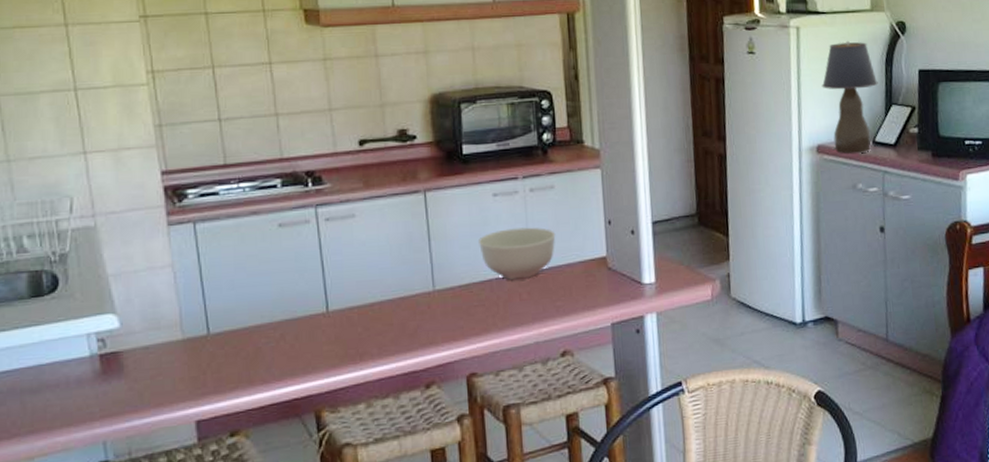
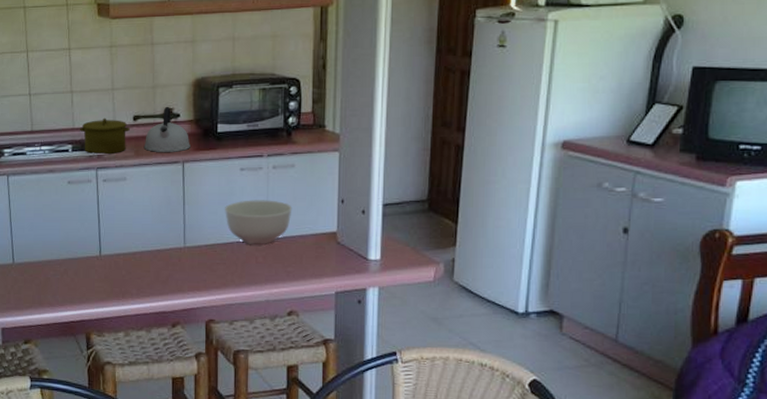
cooking pot: none [290,144,356,189] -> present [80,117,130,155]
kettle: none [374,127,432,182] -> present [143,106,190,153]
table lamp: present [821,40,878,155] -> none [575,34,642,152]

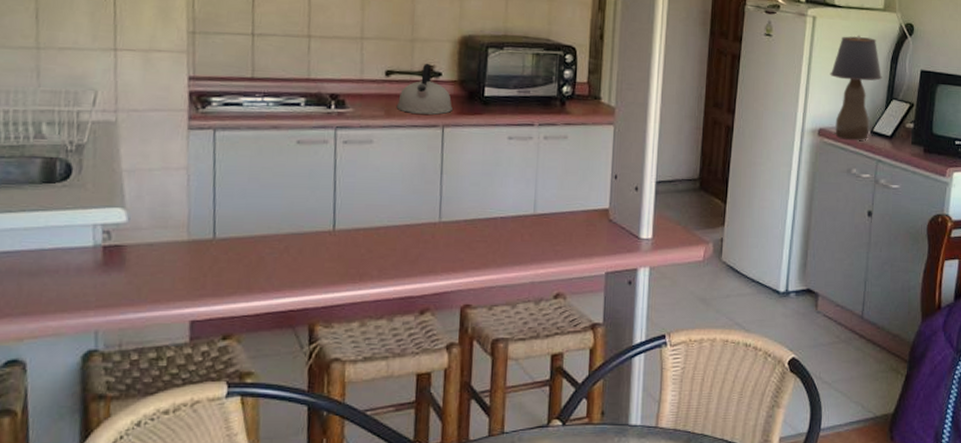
cooking pot: present [80,117,130,155] -> none [317,69,381,112]
bowl: present [225,200,292,246] -> none [488,171,563,222]
table lamp: none [575,34,642,152] -> present [830,35,882,141]

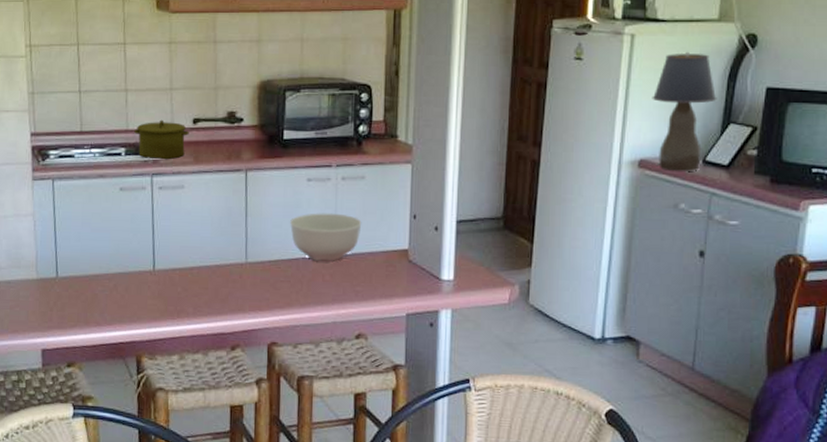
cooking pot: none [317,69,381,112] -> present [134,119,189,160]
kettle: present [396,63,453,115] -> none [203,109,254,160]
bowl: none [488,171,563,222] -> present [290,213,362,262]

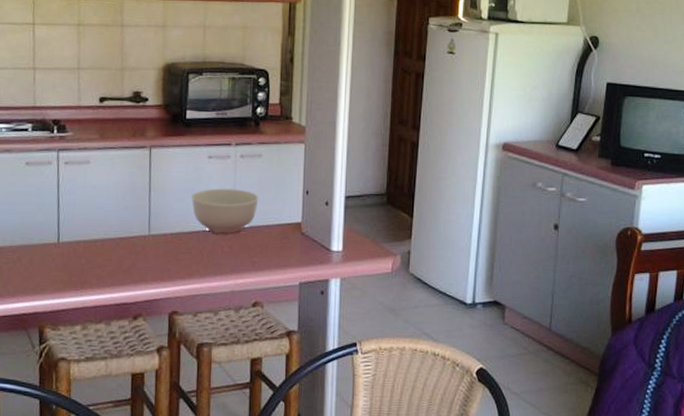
cooking pot: present [134,119,189,160] -> none [41,97,96,136]
table lamp: present [652,51,717,172] -> none [513,49,567,155]

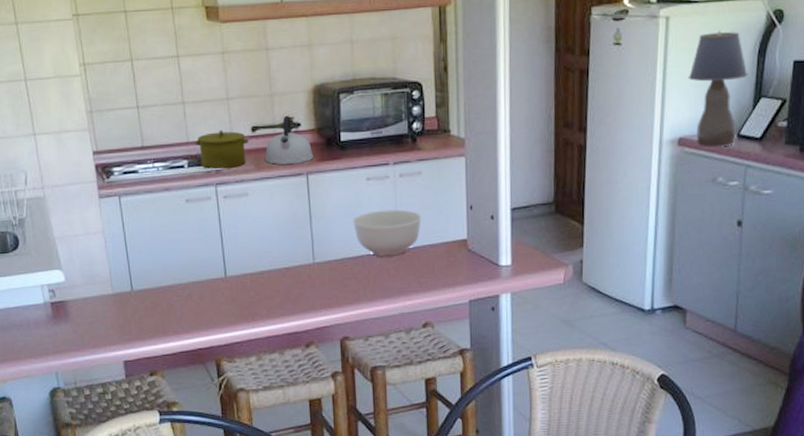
cooking pot: none [41,97,96,136] -> present [195,129,249,170]
kettle: none [109,89,158,138] -> present [264,115,314,165]
table lamp: none [513,49,567,155] -> present [688,30,748,148]

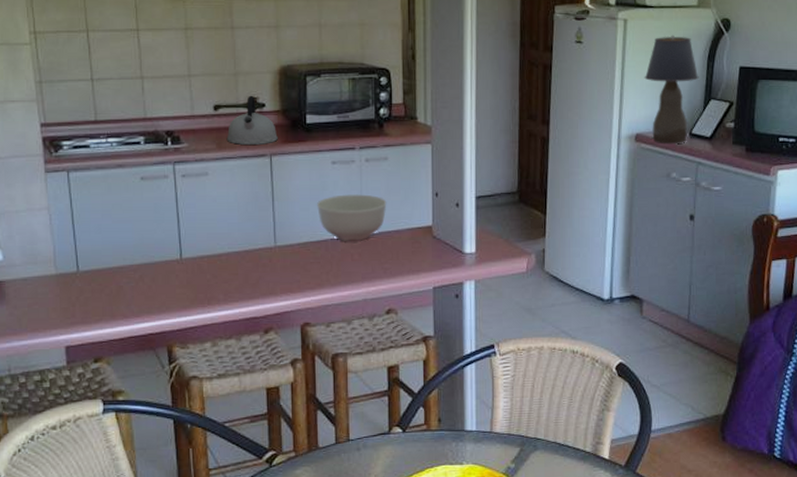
cooking pot: present [195,129,249,170] -> none [153,107,210,147]

